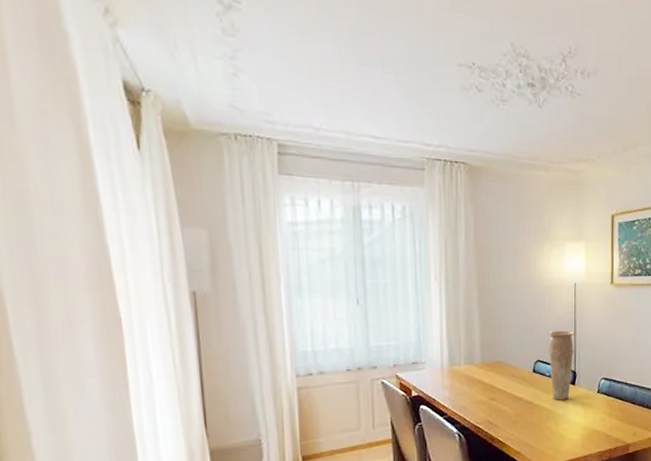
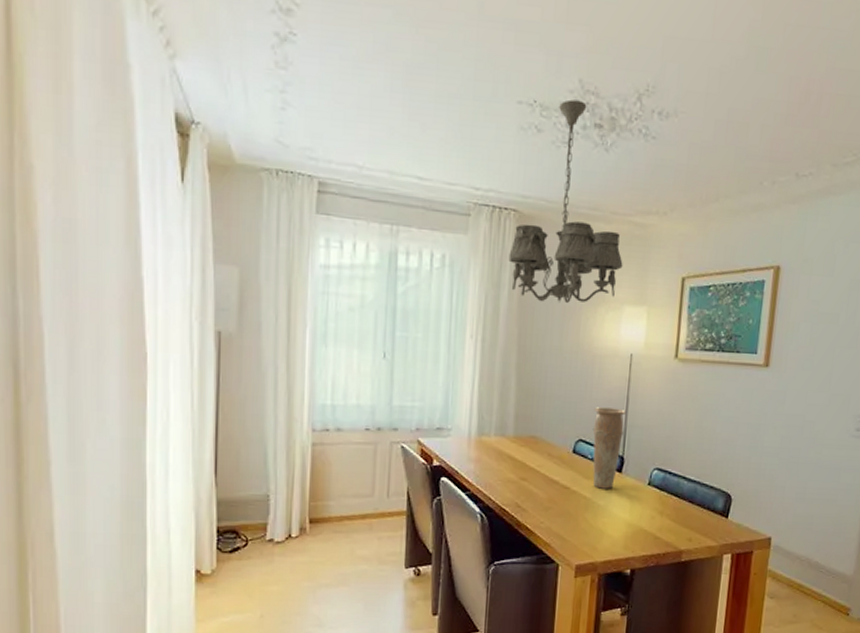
chandelier: none [462,62,562,244] -> present [508,99,623,303]

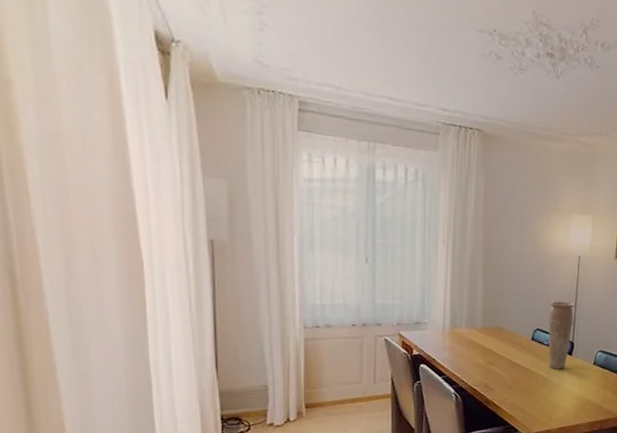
chandelier: present [508,99,623,303] -> none [474,30,572,212]

